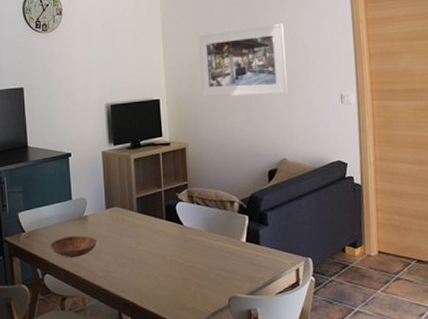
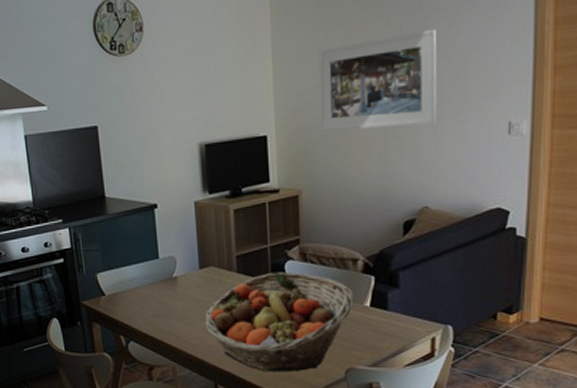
bowl: present [49,235,98,258] -> none [133,299,190,324]
fruit basket: none [110,212,233,301] -> present [205,271,354,372]

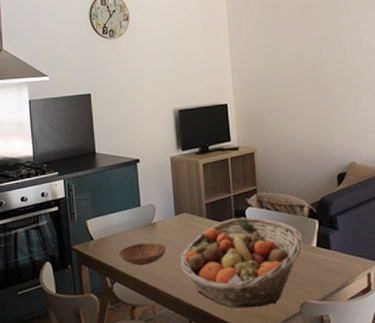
bowl: none [133,299,190,324] -> present [118,243,167,266]
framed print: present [319,28,438,131] -> none [264,26,356,101]

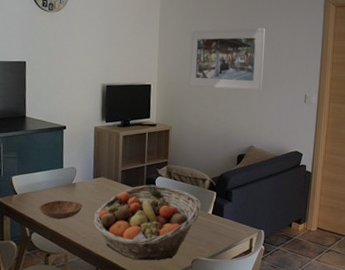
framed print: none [264,26,356,101] -> present [189,27,265,91]

